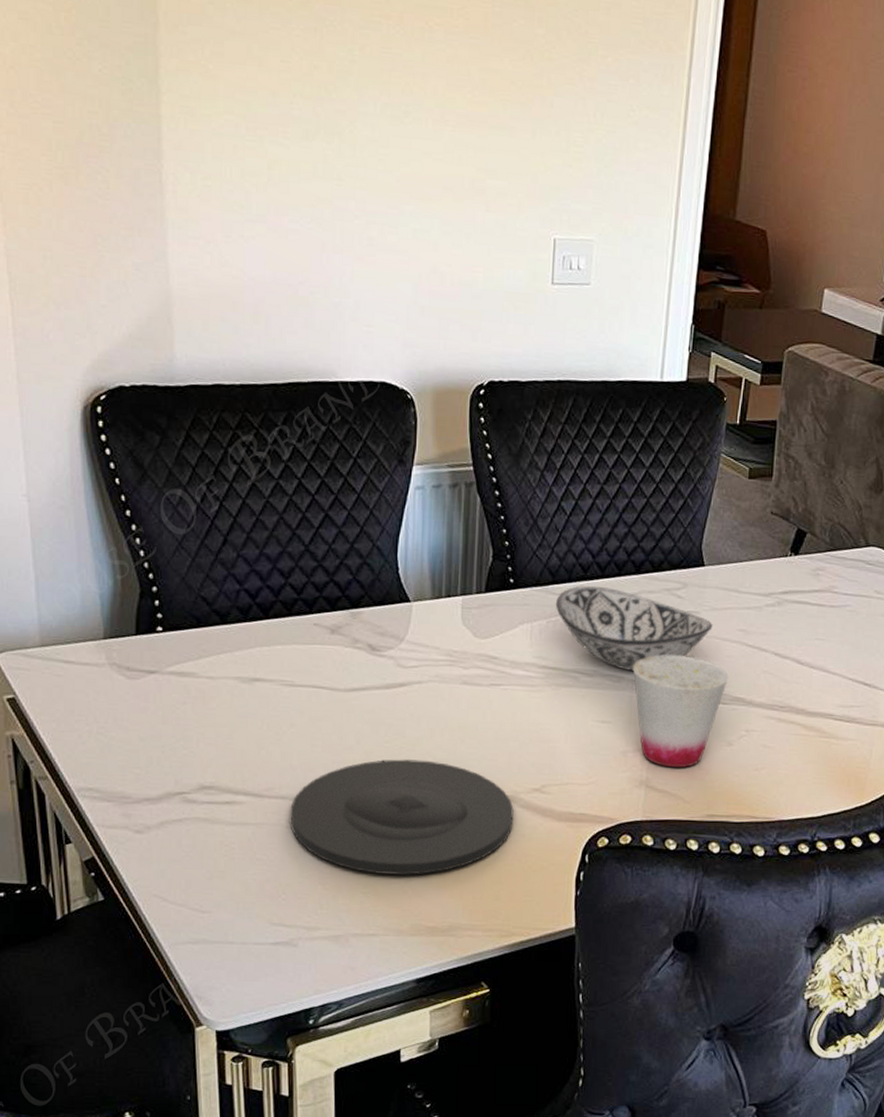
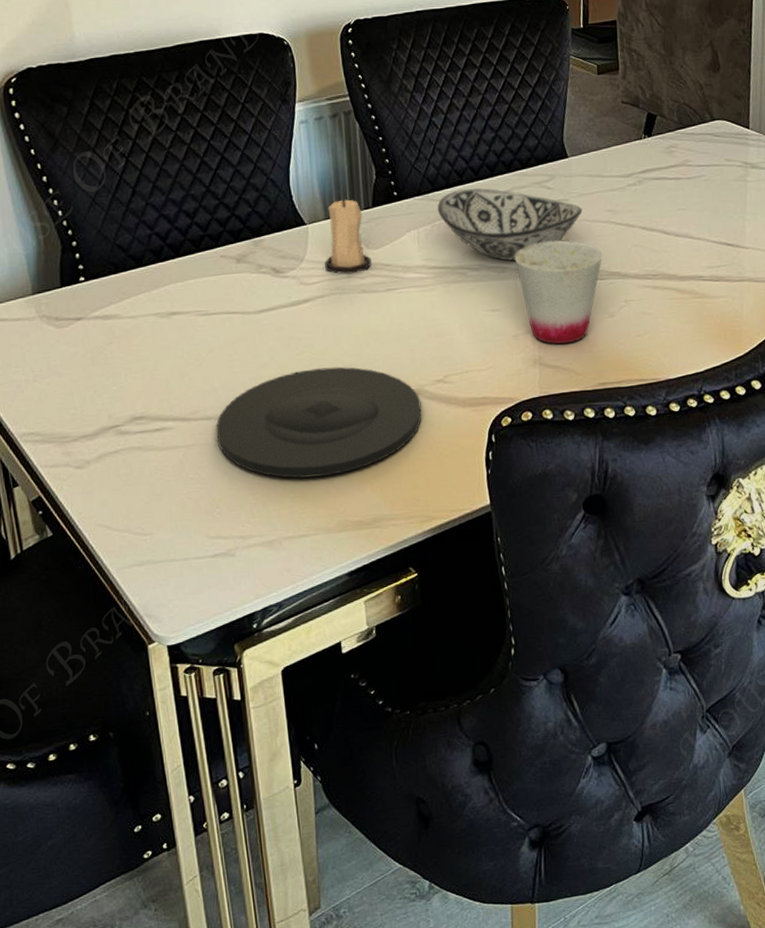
candle: none [426,576,477,662] -> present [325,196,371,275]

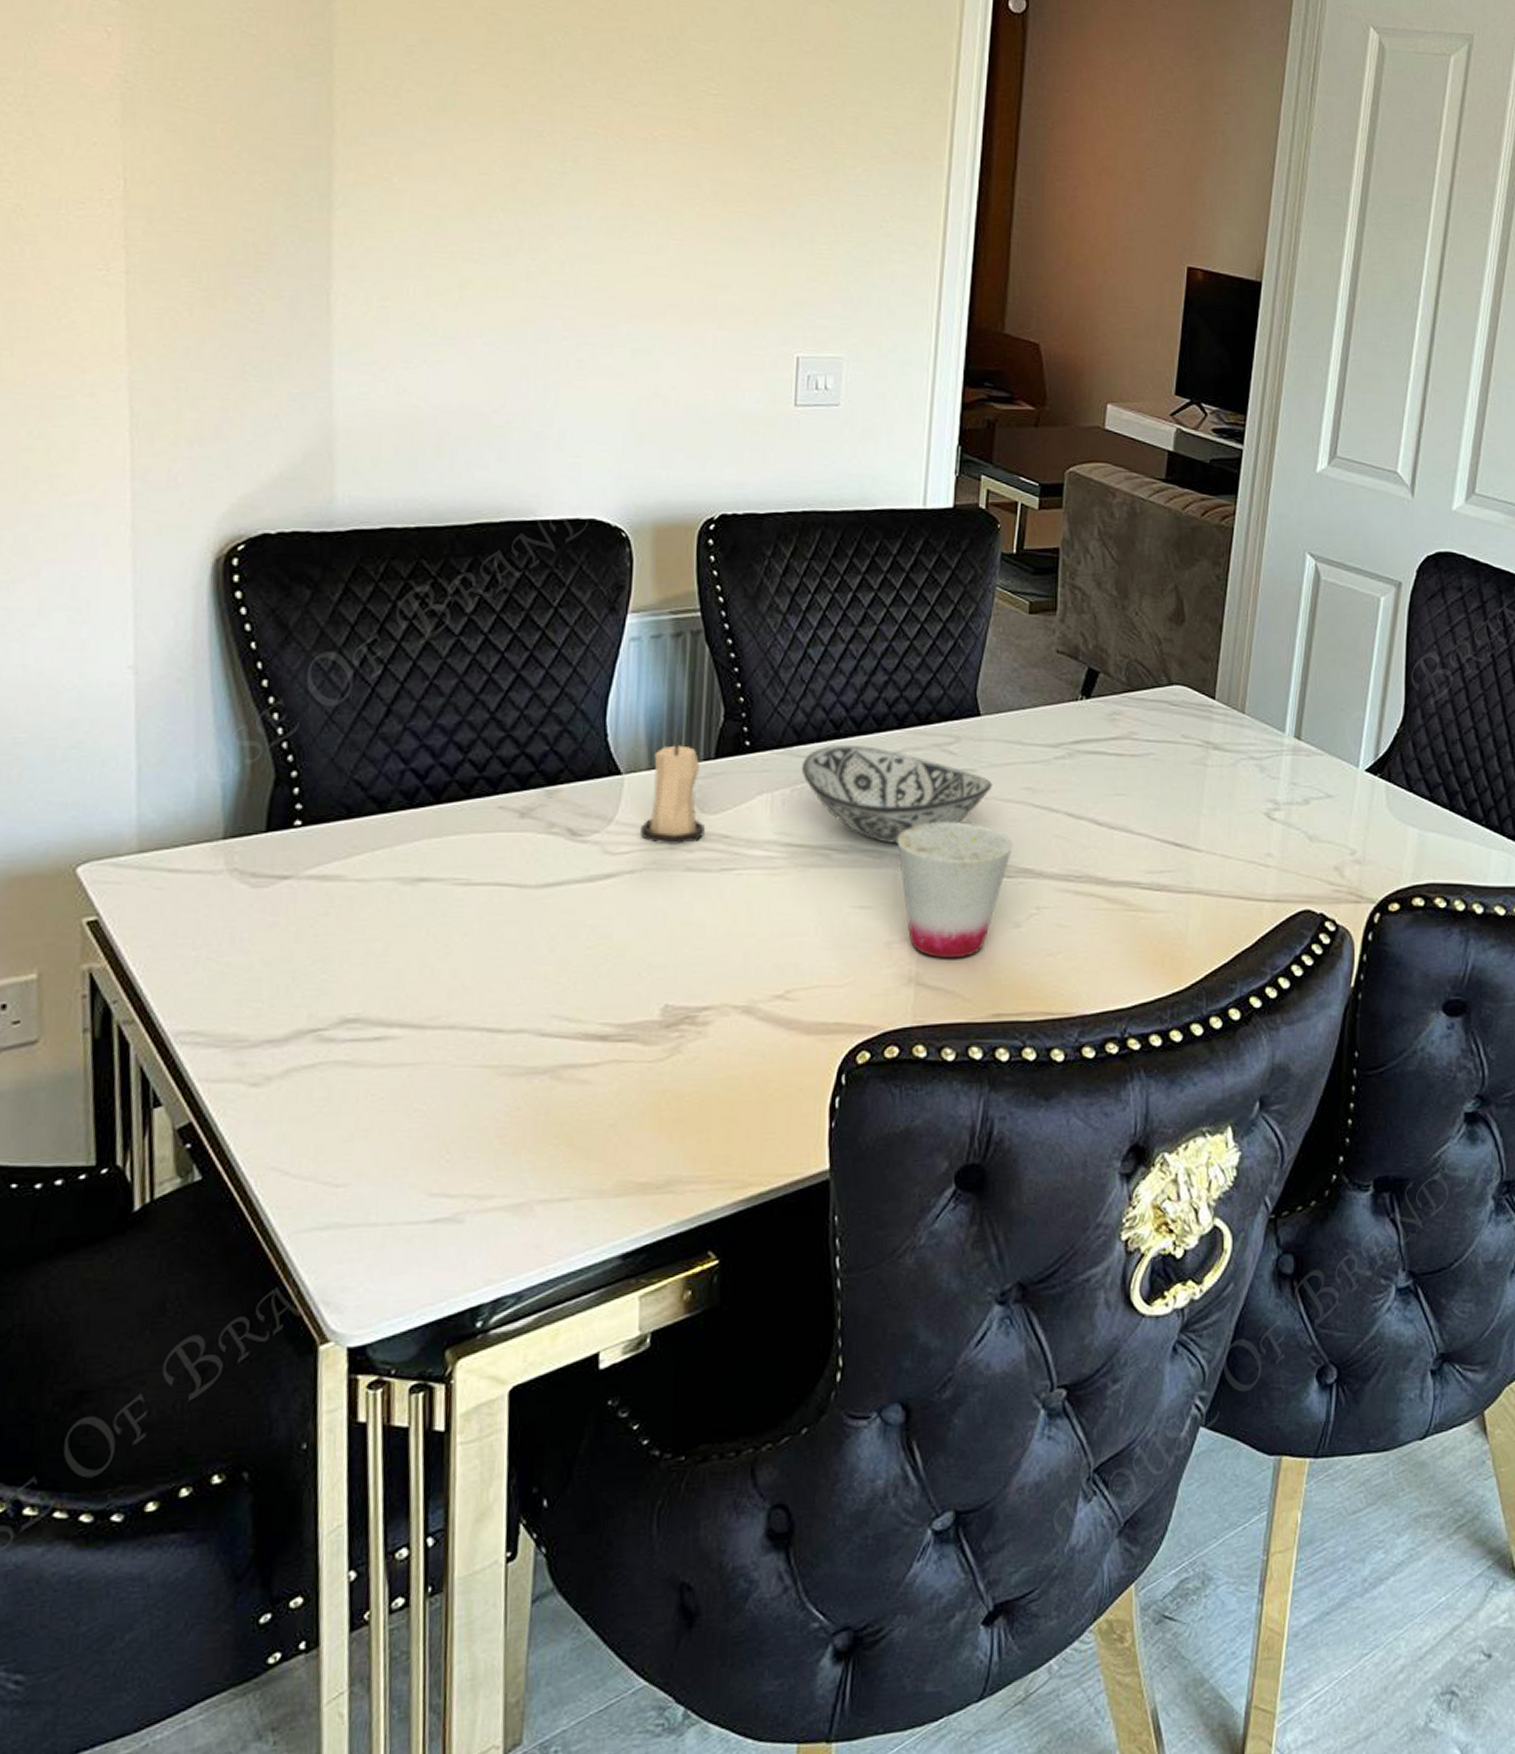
plate: present [216,367,422,479] -> none [459,968,751,1120]

